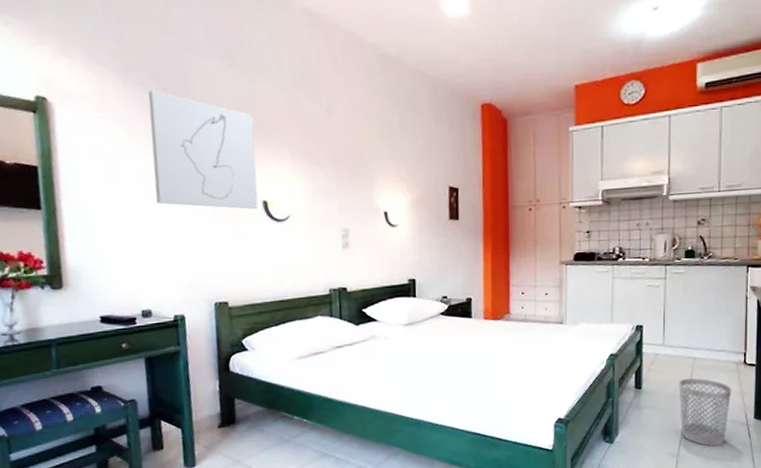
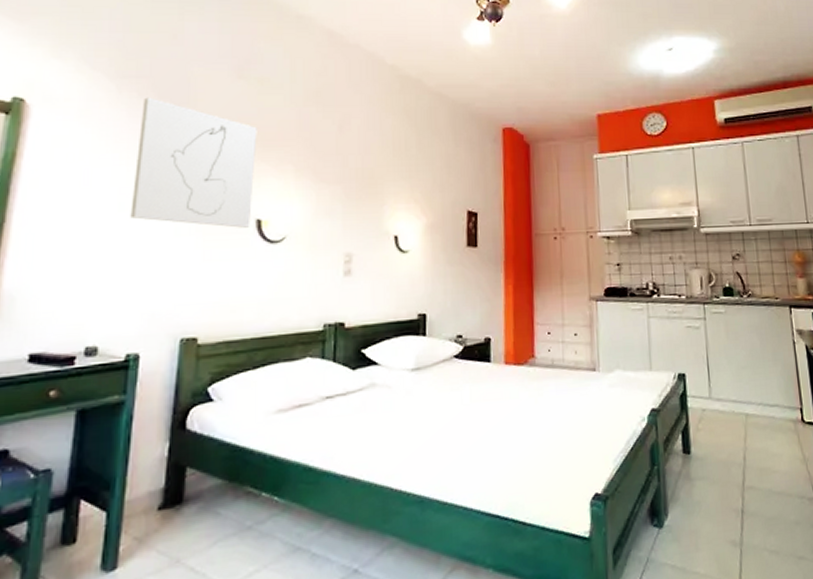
wastebasket: present [679,378,732,446] -> none [732,440,794,531]

